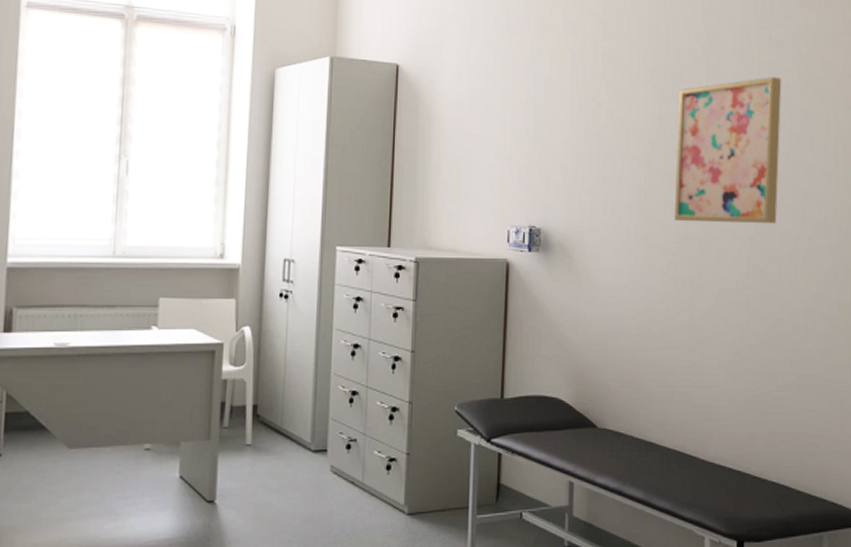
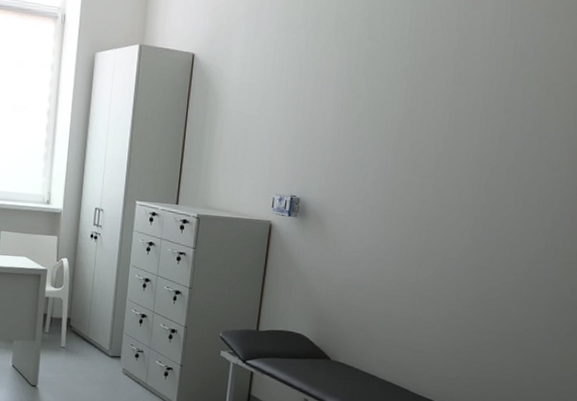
wall art: present [674,77,782,224] -> none [412,80,521,208]

